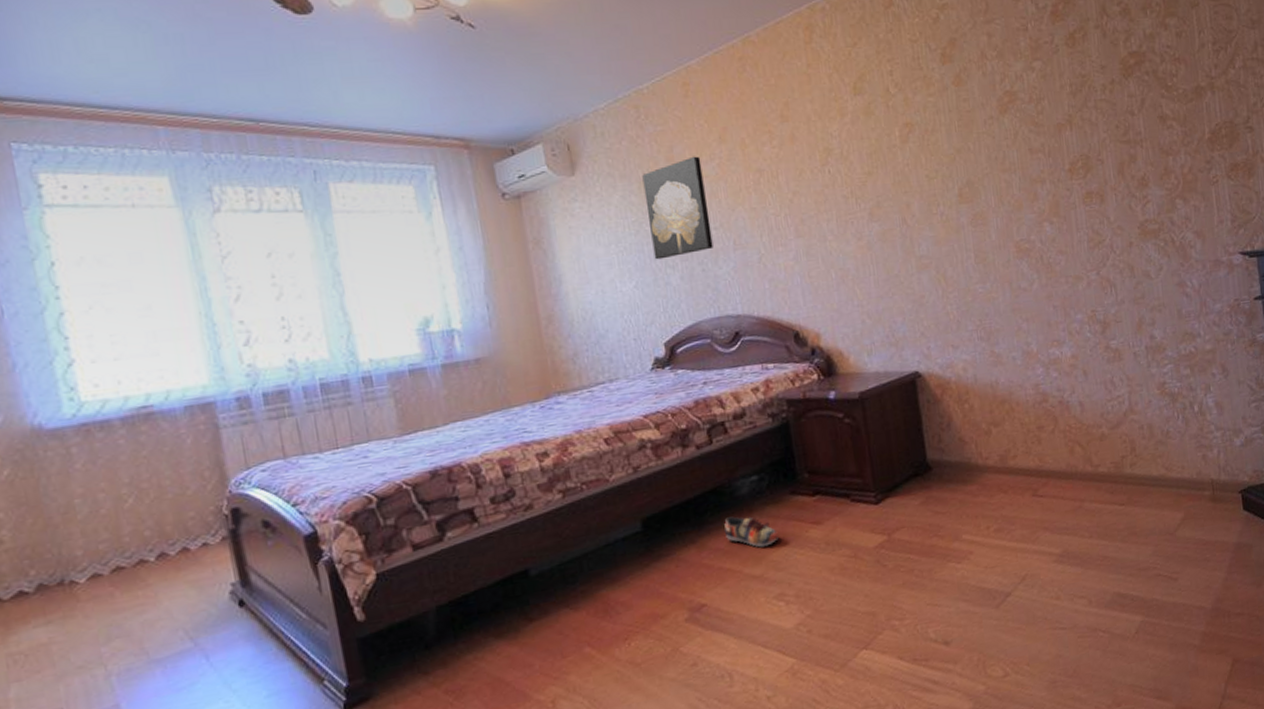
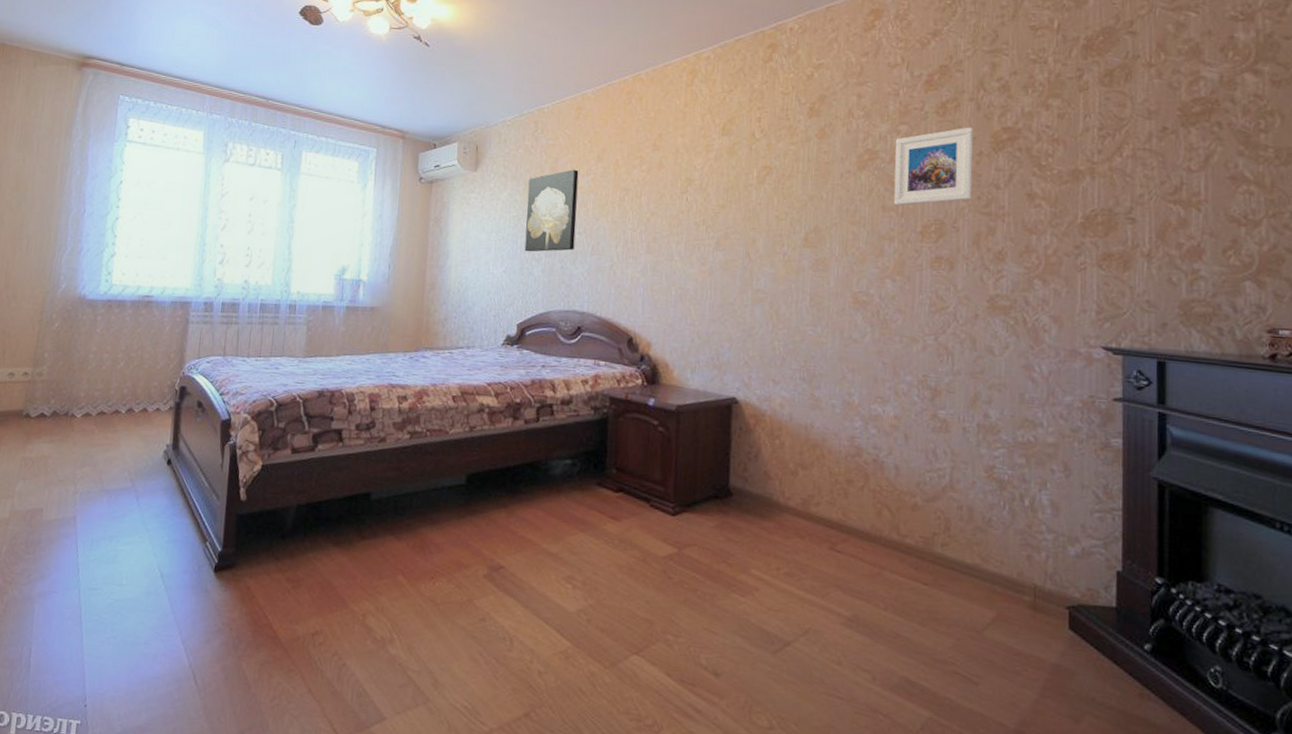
shoe: present [724,516,778,548] -> none [532,492,579,528]
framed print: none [1031,55,1111,146] -> present [893,127,974,206]

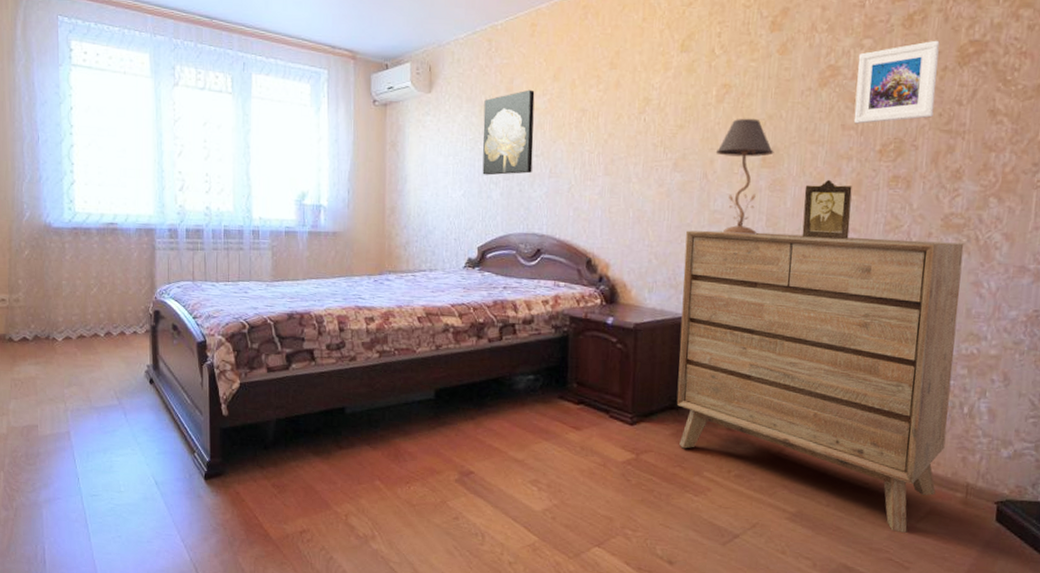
dresser: none [721,309,1012,642] -> present [676,230,964,533]
table lamp: none [757,199,816,315] -> present [715,118,774,236]
photo frame: none [846,259,896,320] -> present [802,179,852,239]

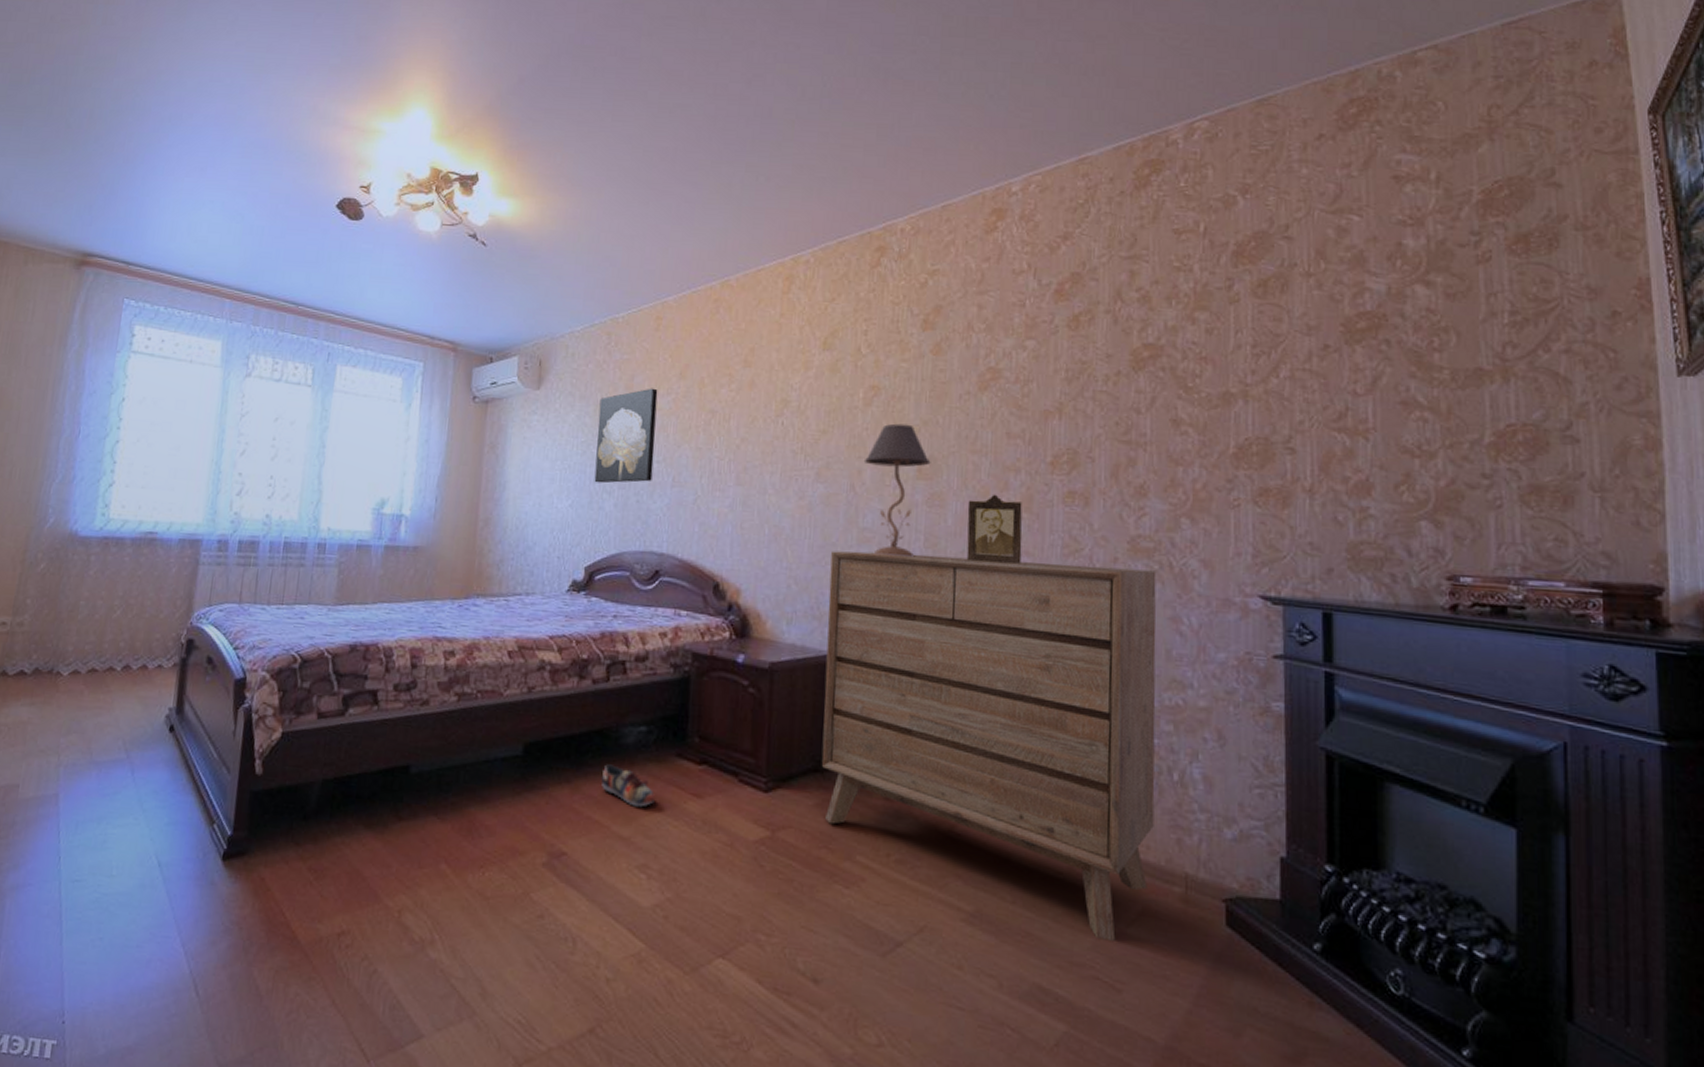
shoe: none [498,405,542,438] -> present [601,764,655,808]
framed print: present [853,40,940,124] -> none [1019,342,1110,432]

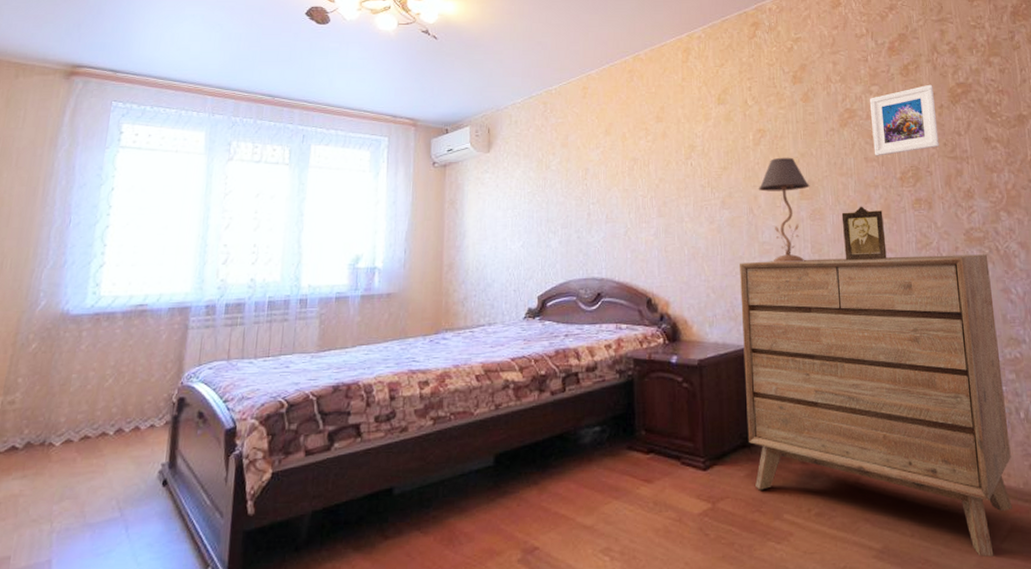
wall art: present [594,388,658,484] -> none [540,144,590,225]
shoe: present [601,764,655,808] -> none [564,463,612,498]
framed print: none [1019,342,1110,432] -> present [869,84,939,156]

